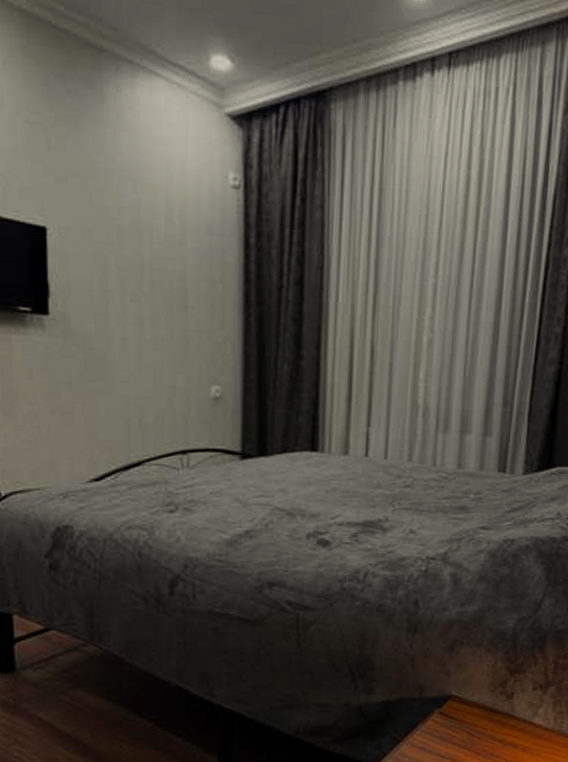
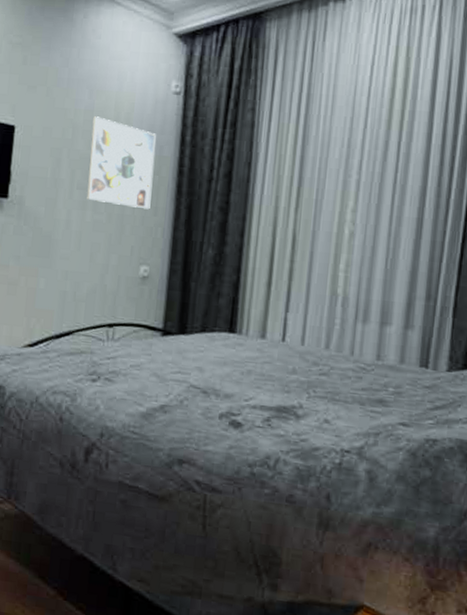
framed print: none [141,215,217,323] -> present [87,116,156,210]

